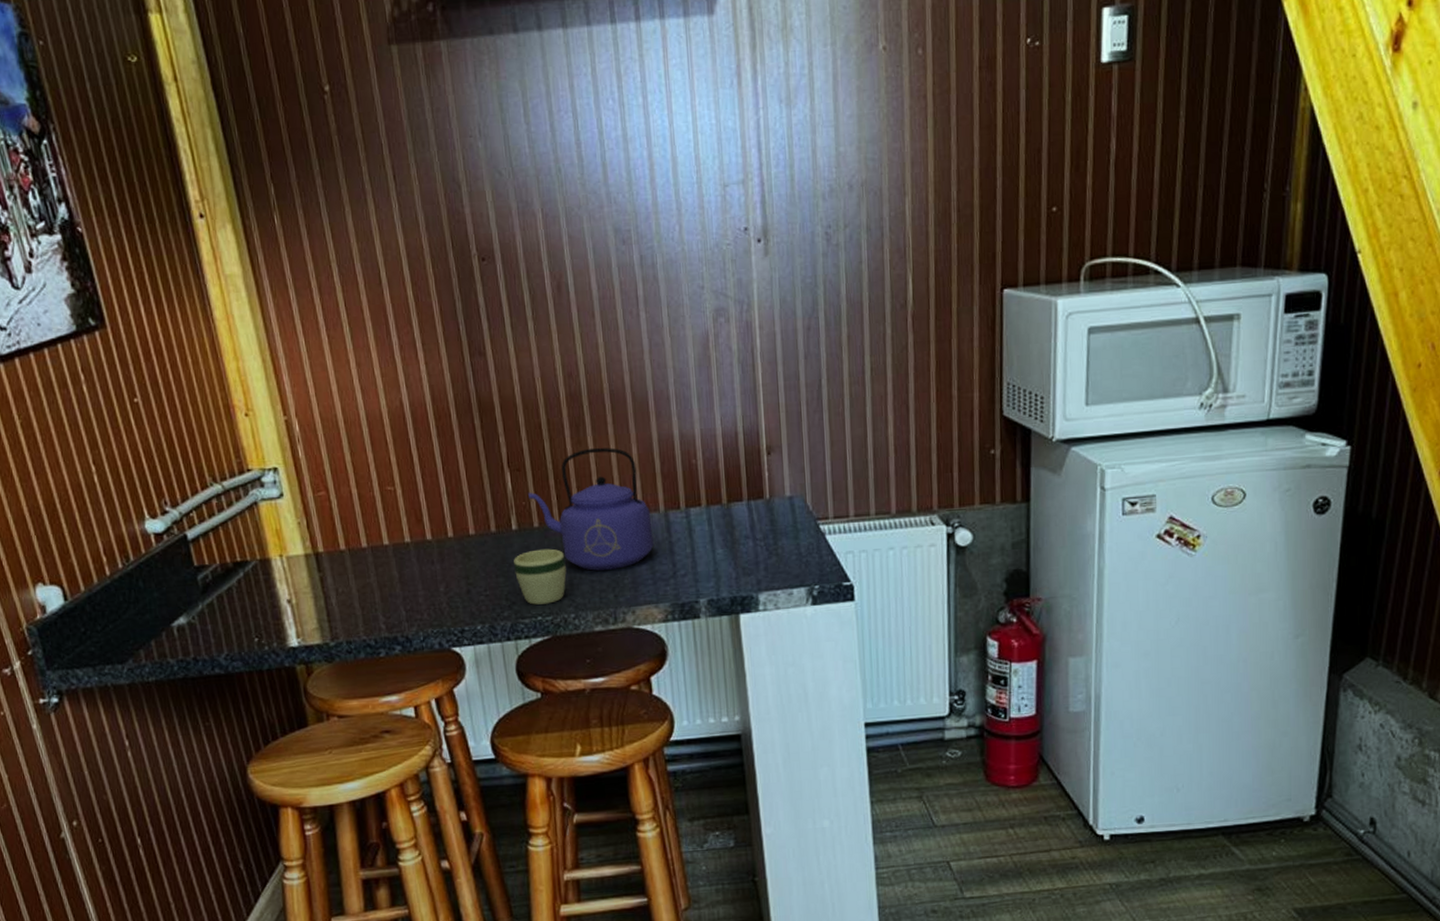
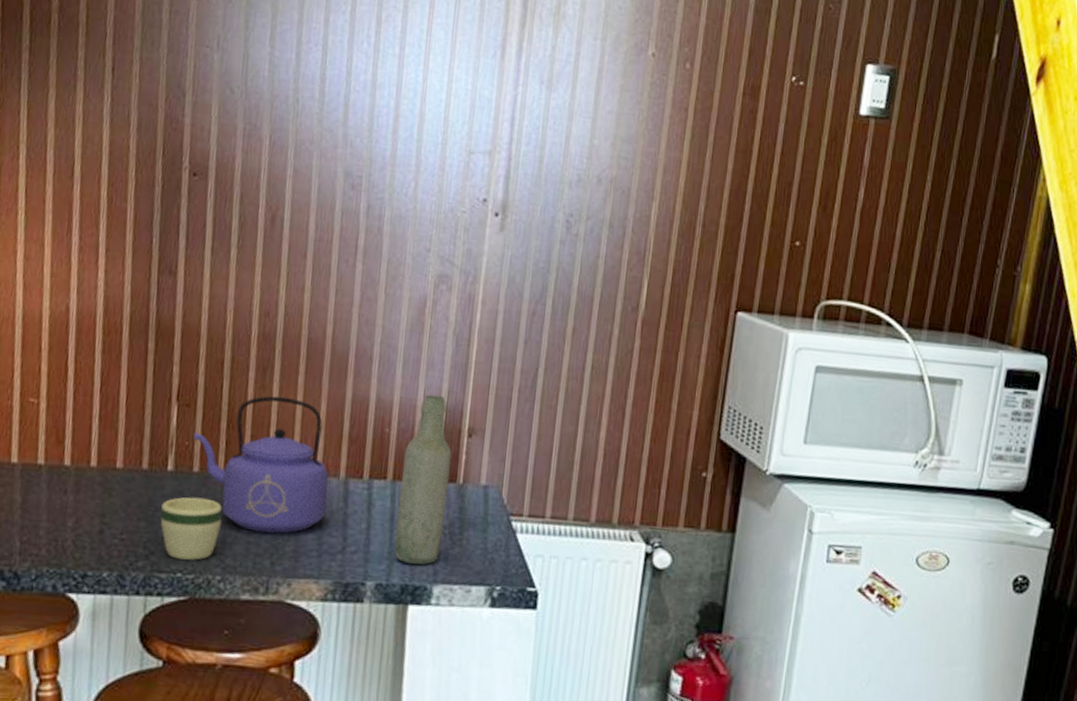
bottle: none [713,421,760,579] -> present [394,394,452,566]

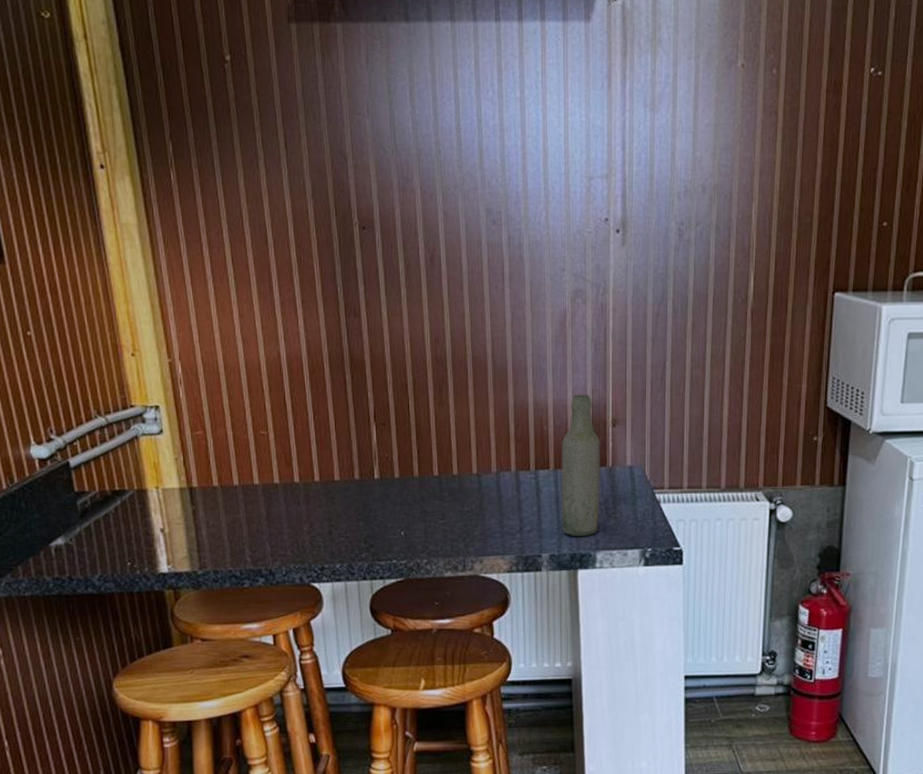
mug: present [160,497,223,561] -> none [374,498,422,549]
kettle: present [193,396,329,534] -> none [391,408,504,521]

